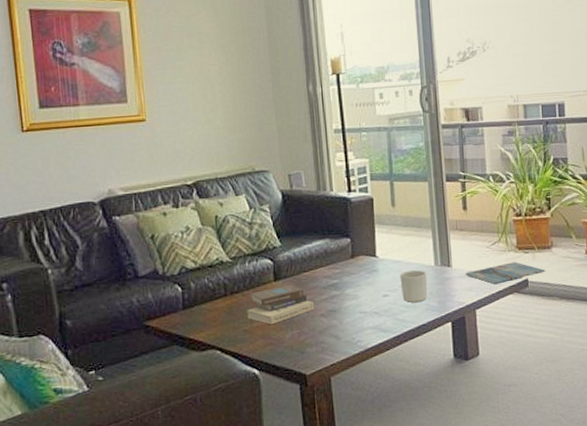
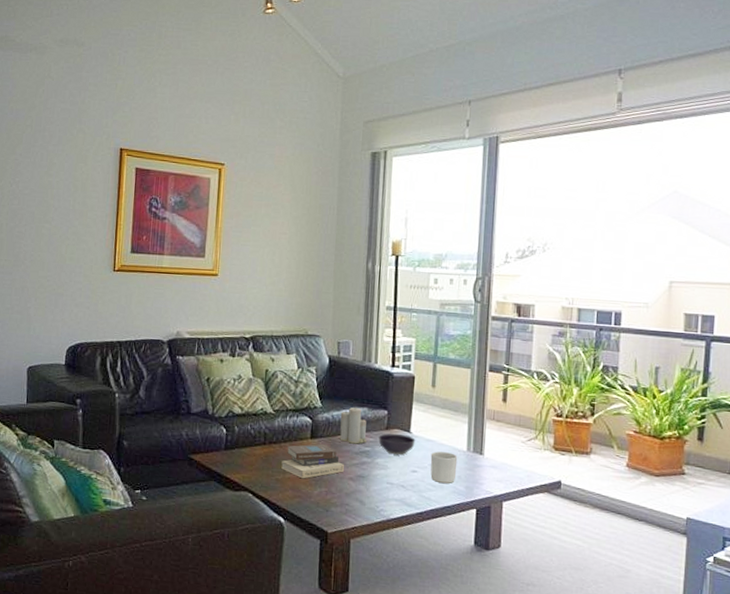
candle: none [302,238,333,279] -> present [340,405,366,444]
bowl: none [345,260,383,282] -> present [378,433,416,455]
magazine: present [465,262,546,285] -> none [496,461,581,481]

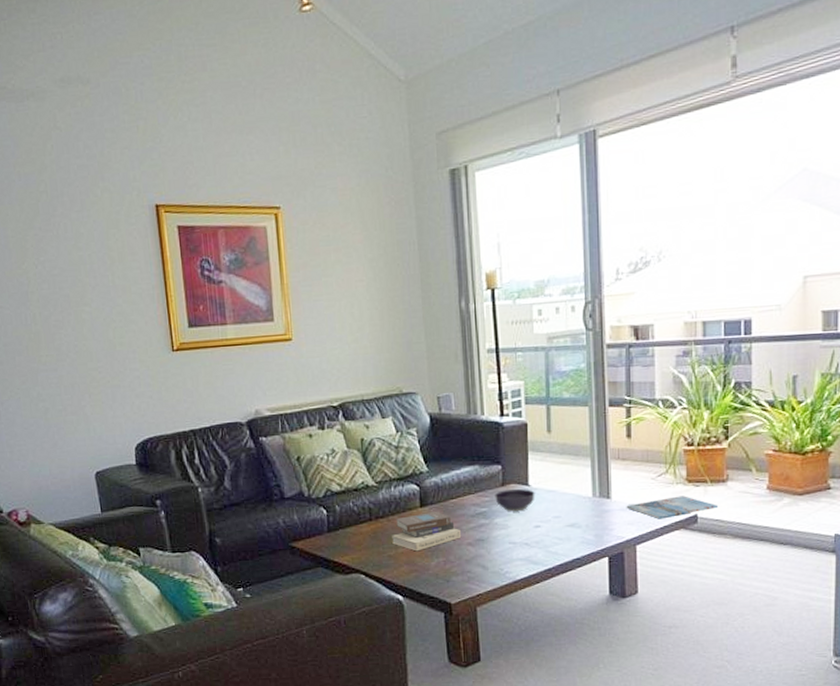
candle: present [340,405,366,444] -> none [449,464,482,507]
mug: present [430,451,458,484] -> none [553,501,584,535]
magazine: none [496,461,581,481] -> present [626,496,719,519]

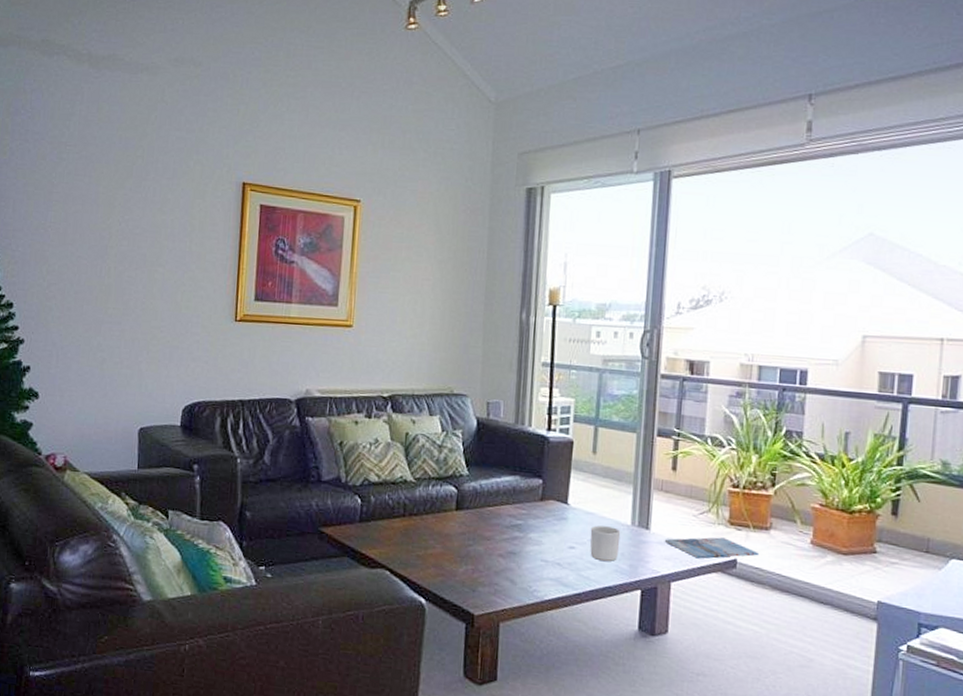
books: present [392,511,462,552] -> none [422,516,494,556]
bowl: present [495,489,535,511] -> none [532,505,574,529]
mug: none [553,501,584,535] -> present [590,525,621,561]

